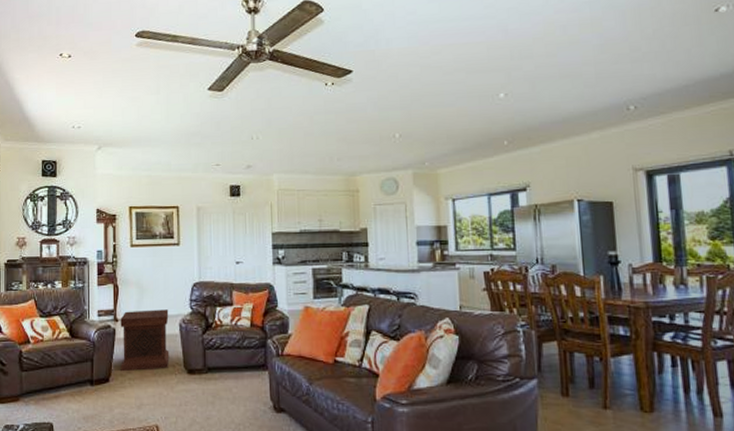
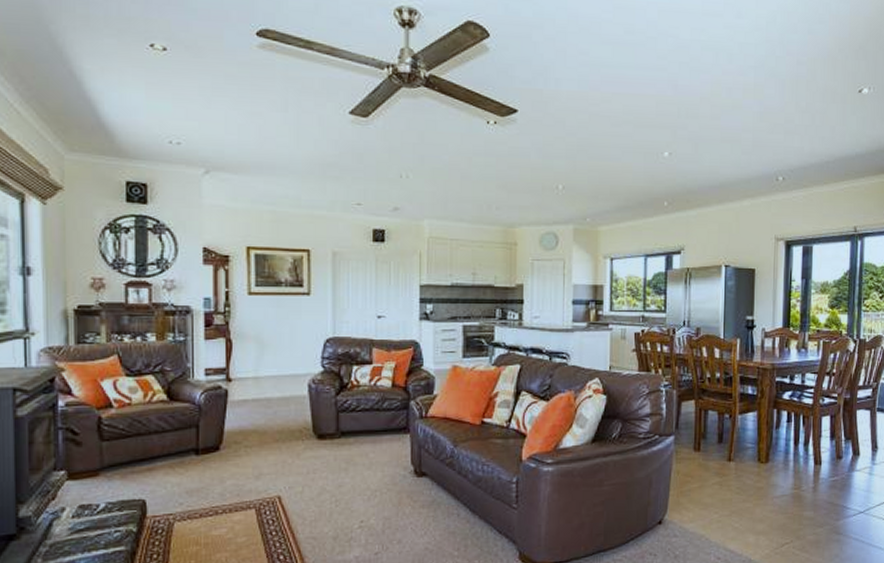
side table: present [120,309,170,372] -> none [234,368,296,439]

